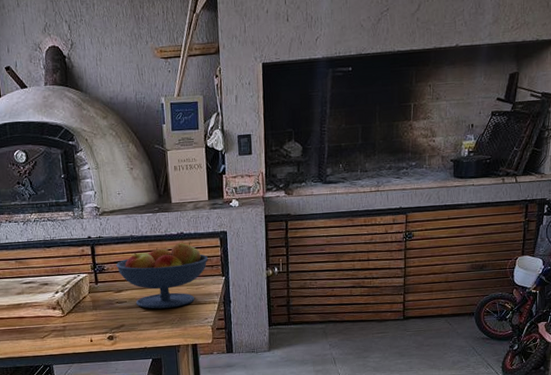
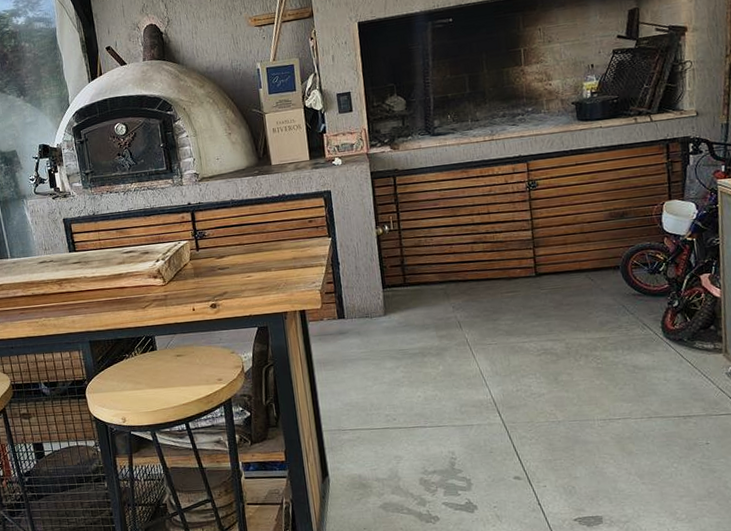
fruit bowl: present [116,241,208,309] -> none [217,202,312,274]

